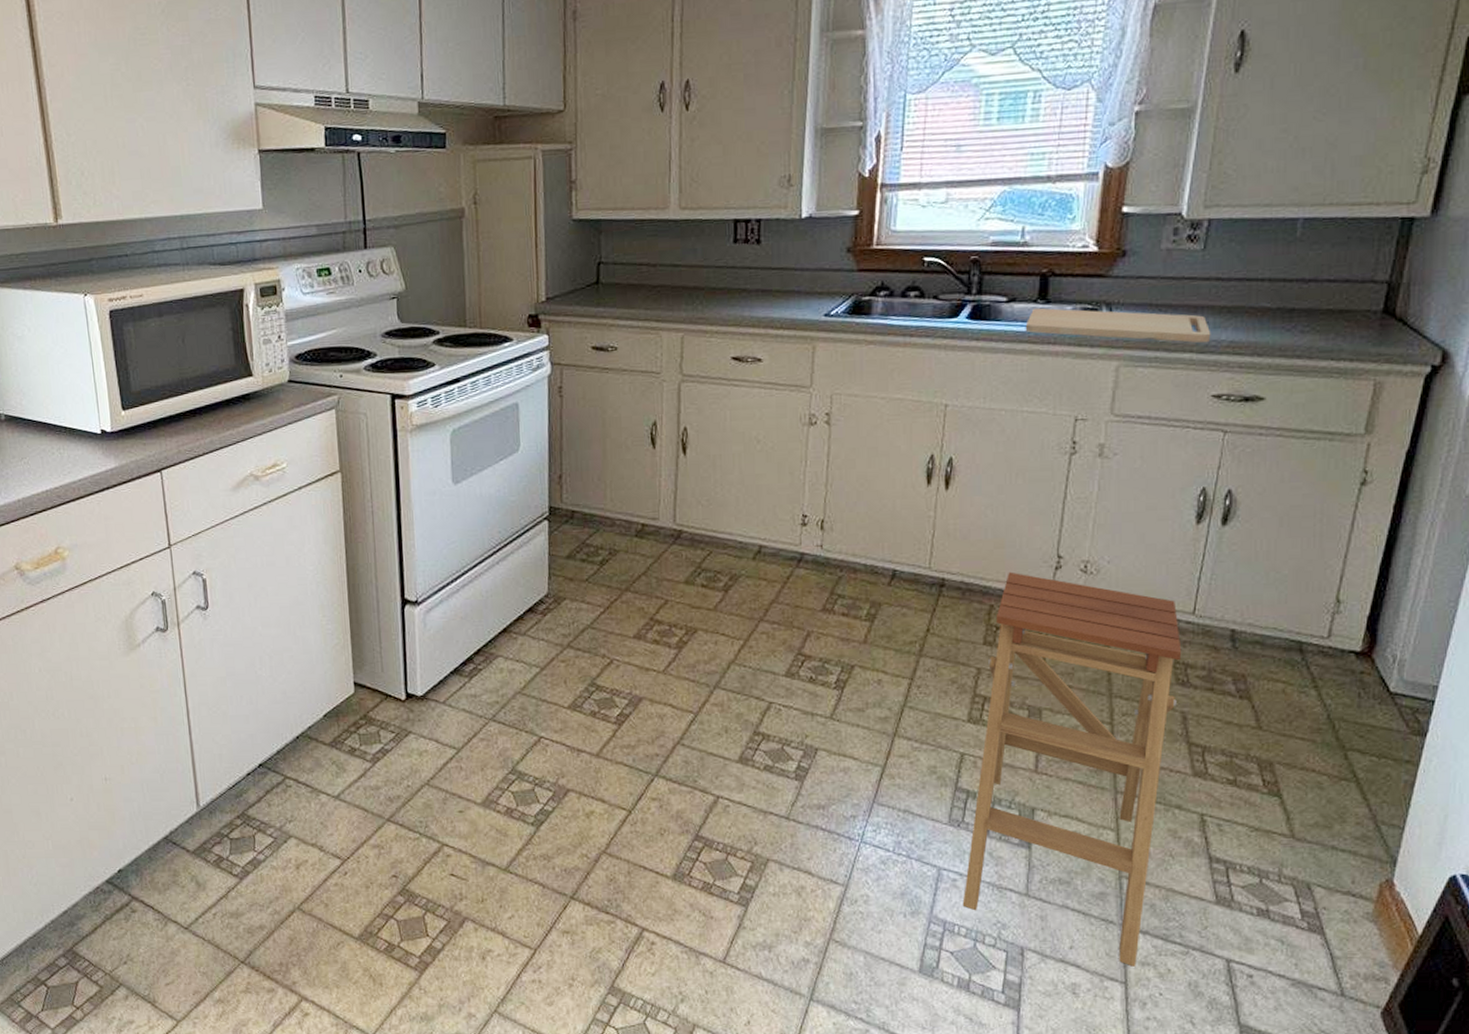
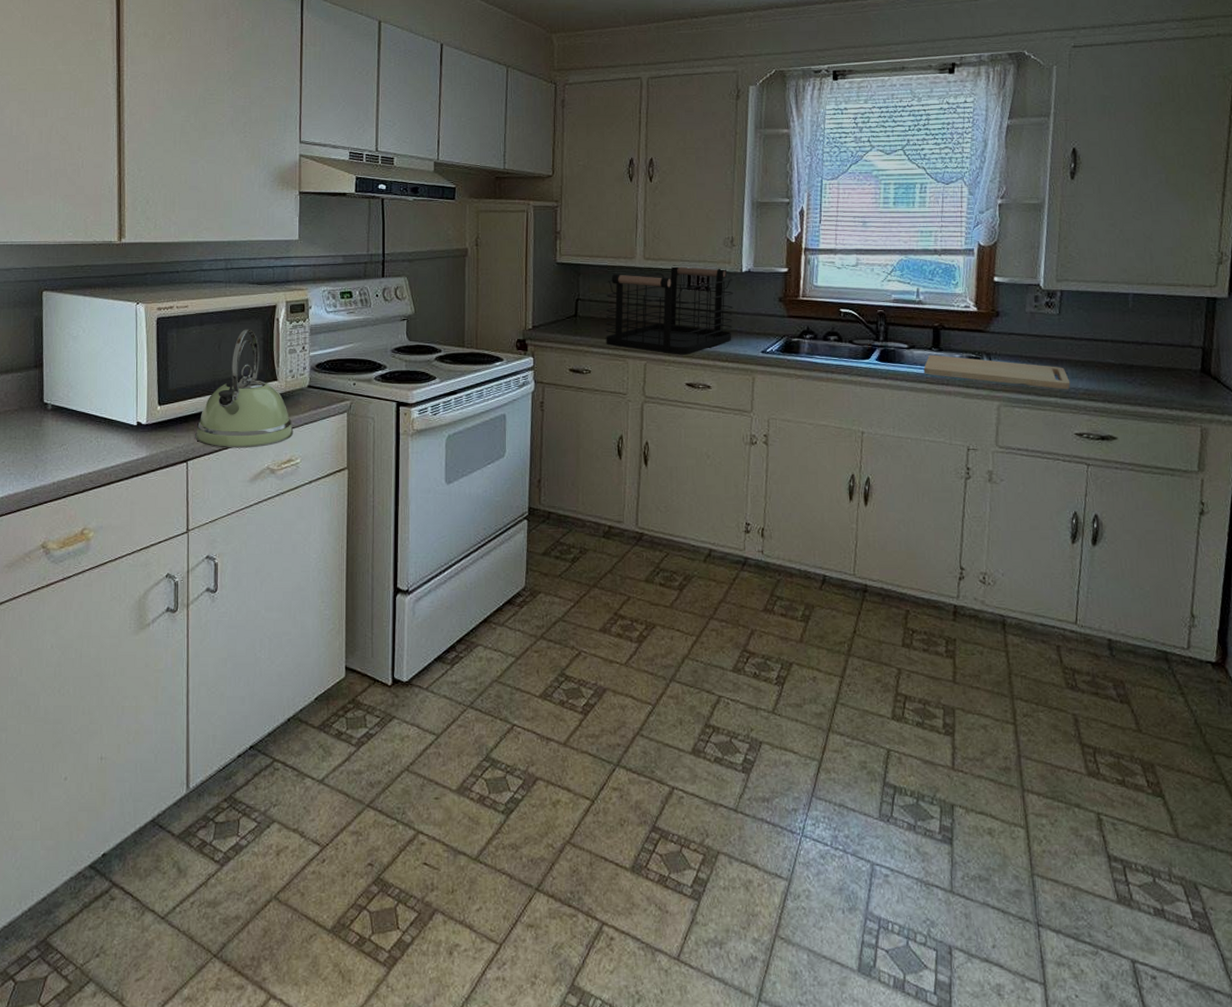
kettle: none [166,318,277,455] -> present [195,329,294,448]
dish rack: none [633,214,791,324] -> present [605,265,734,355]
step ladder: present [962,572,1182,967] -> none [894,580,1069,967]

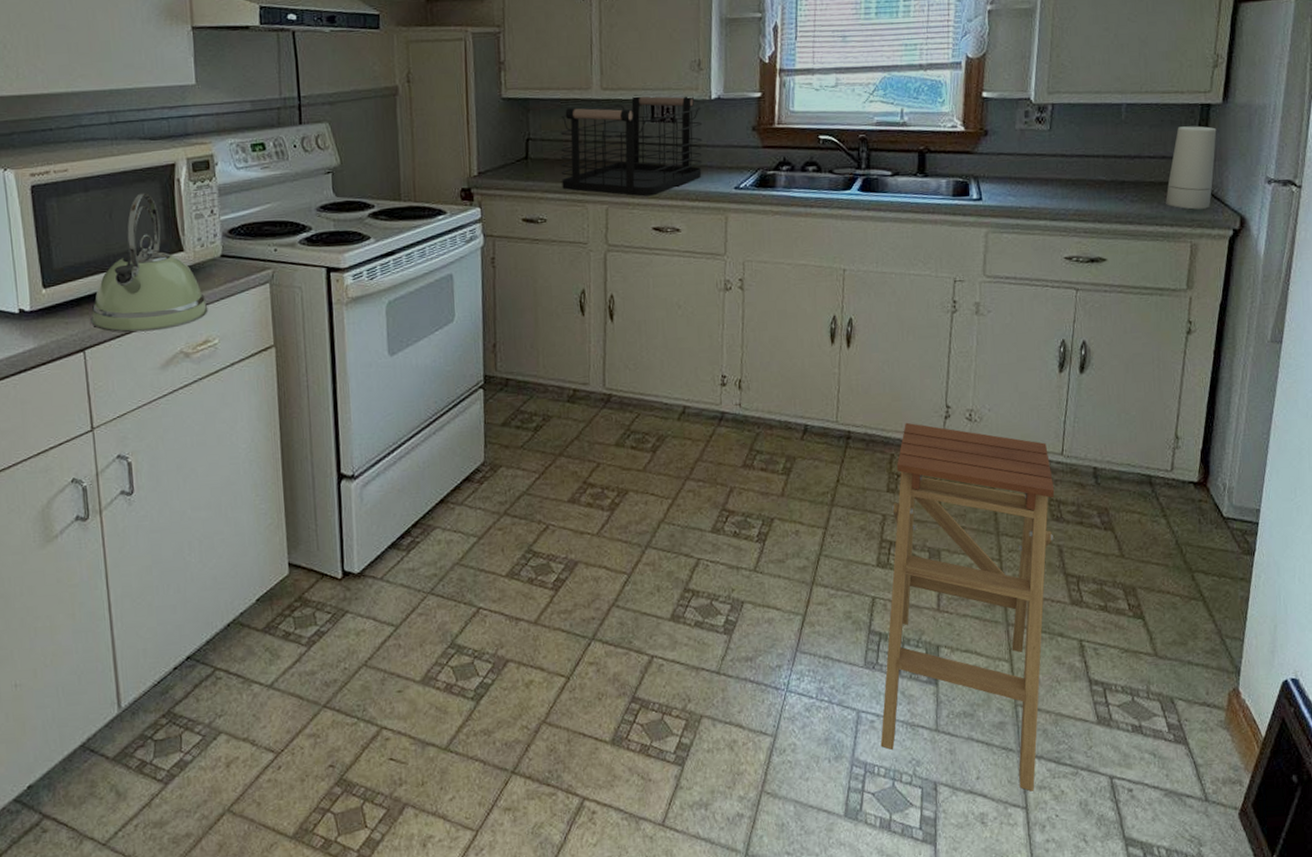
step ladder: none [894,580,1069,967] -> present [880,422,1055,792]
cutting board: present [923,354,1071,390] -> none [908,181,1061,212]
canister: none [1174,317,1224,396] -> present [1166,126,1217,210]

